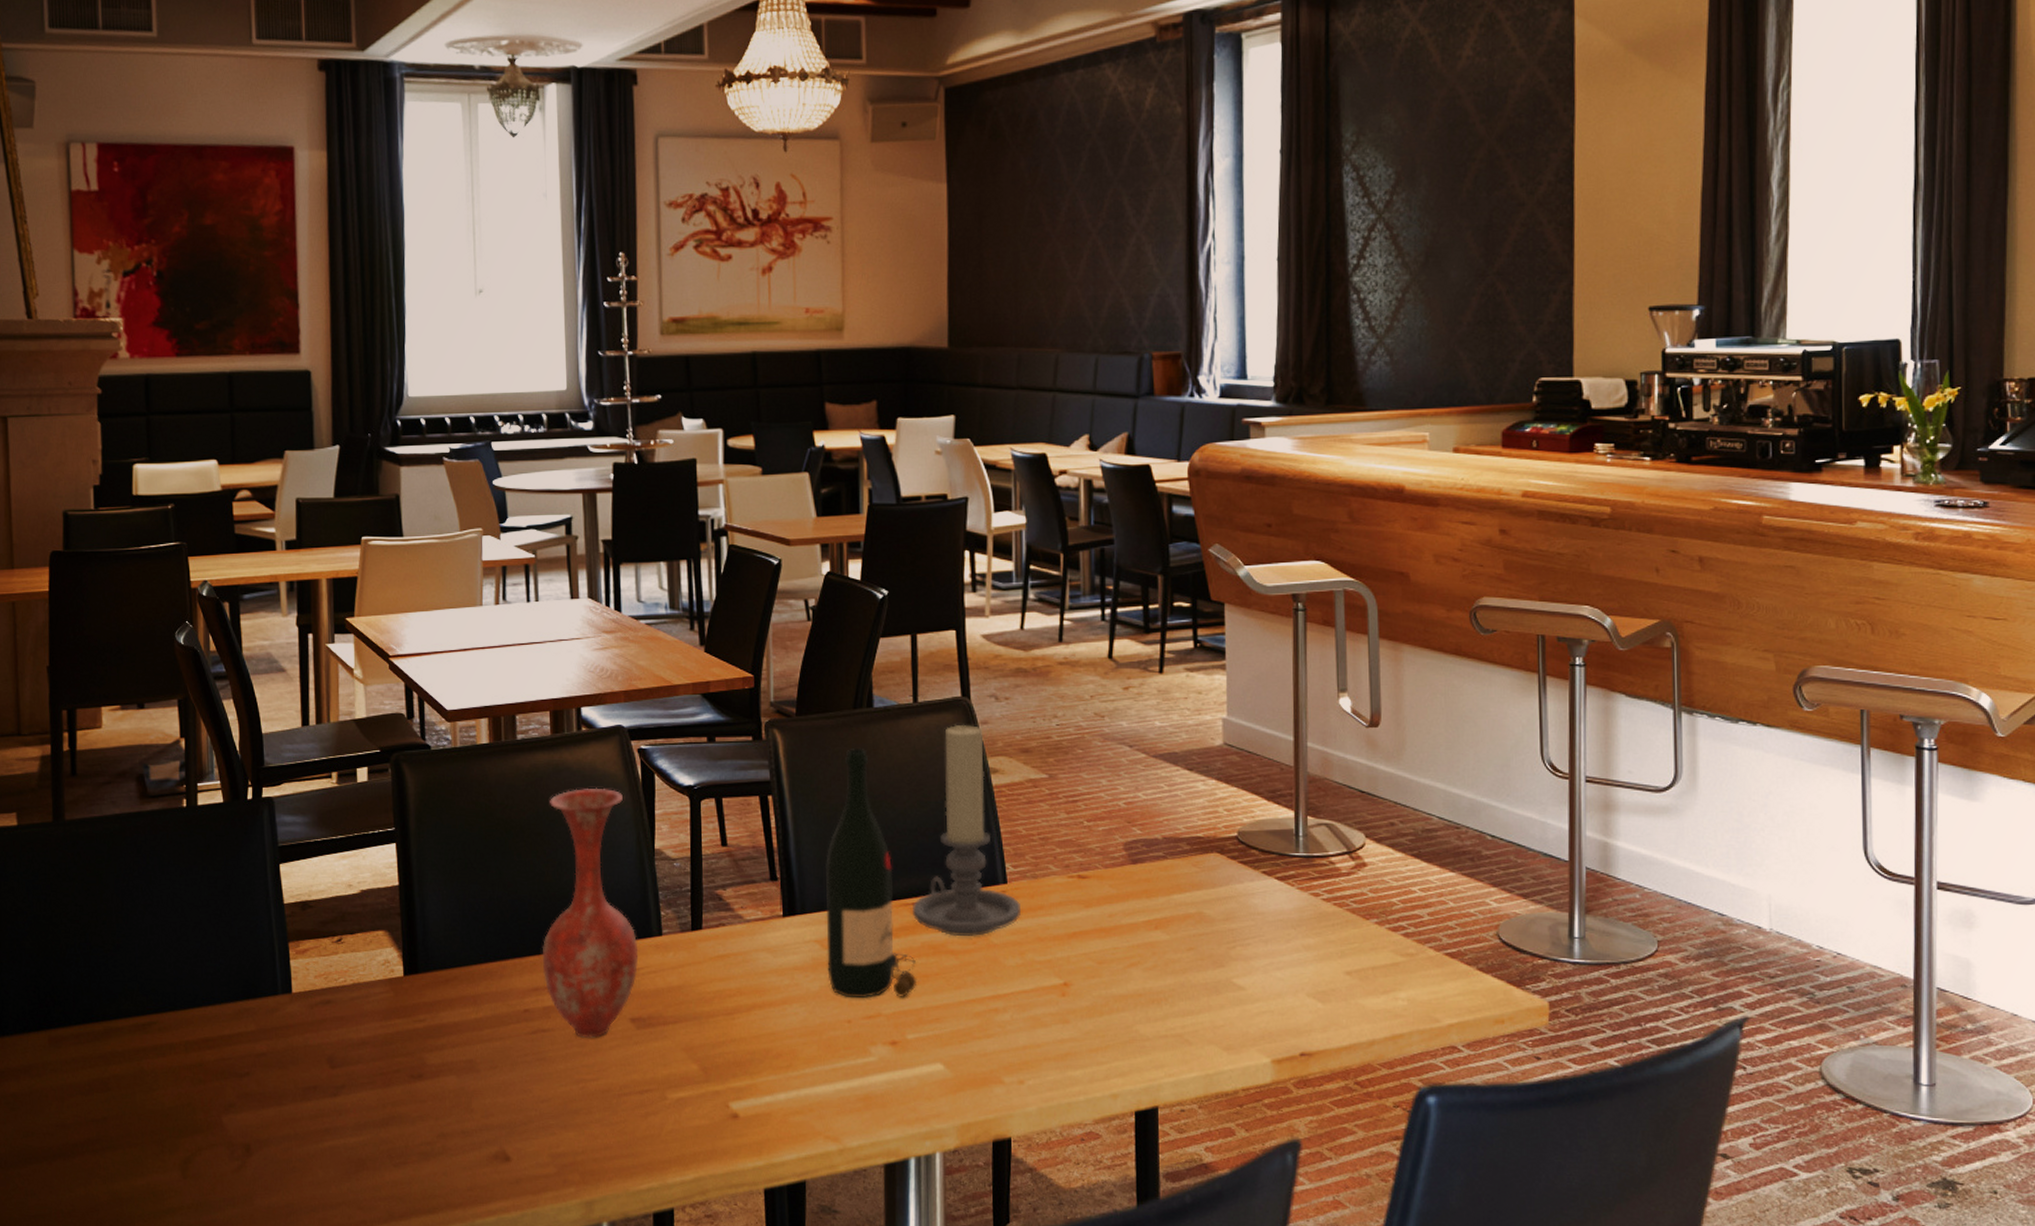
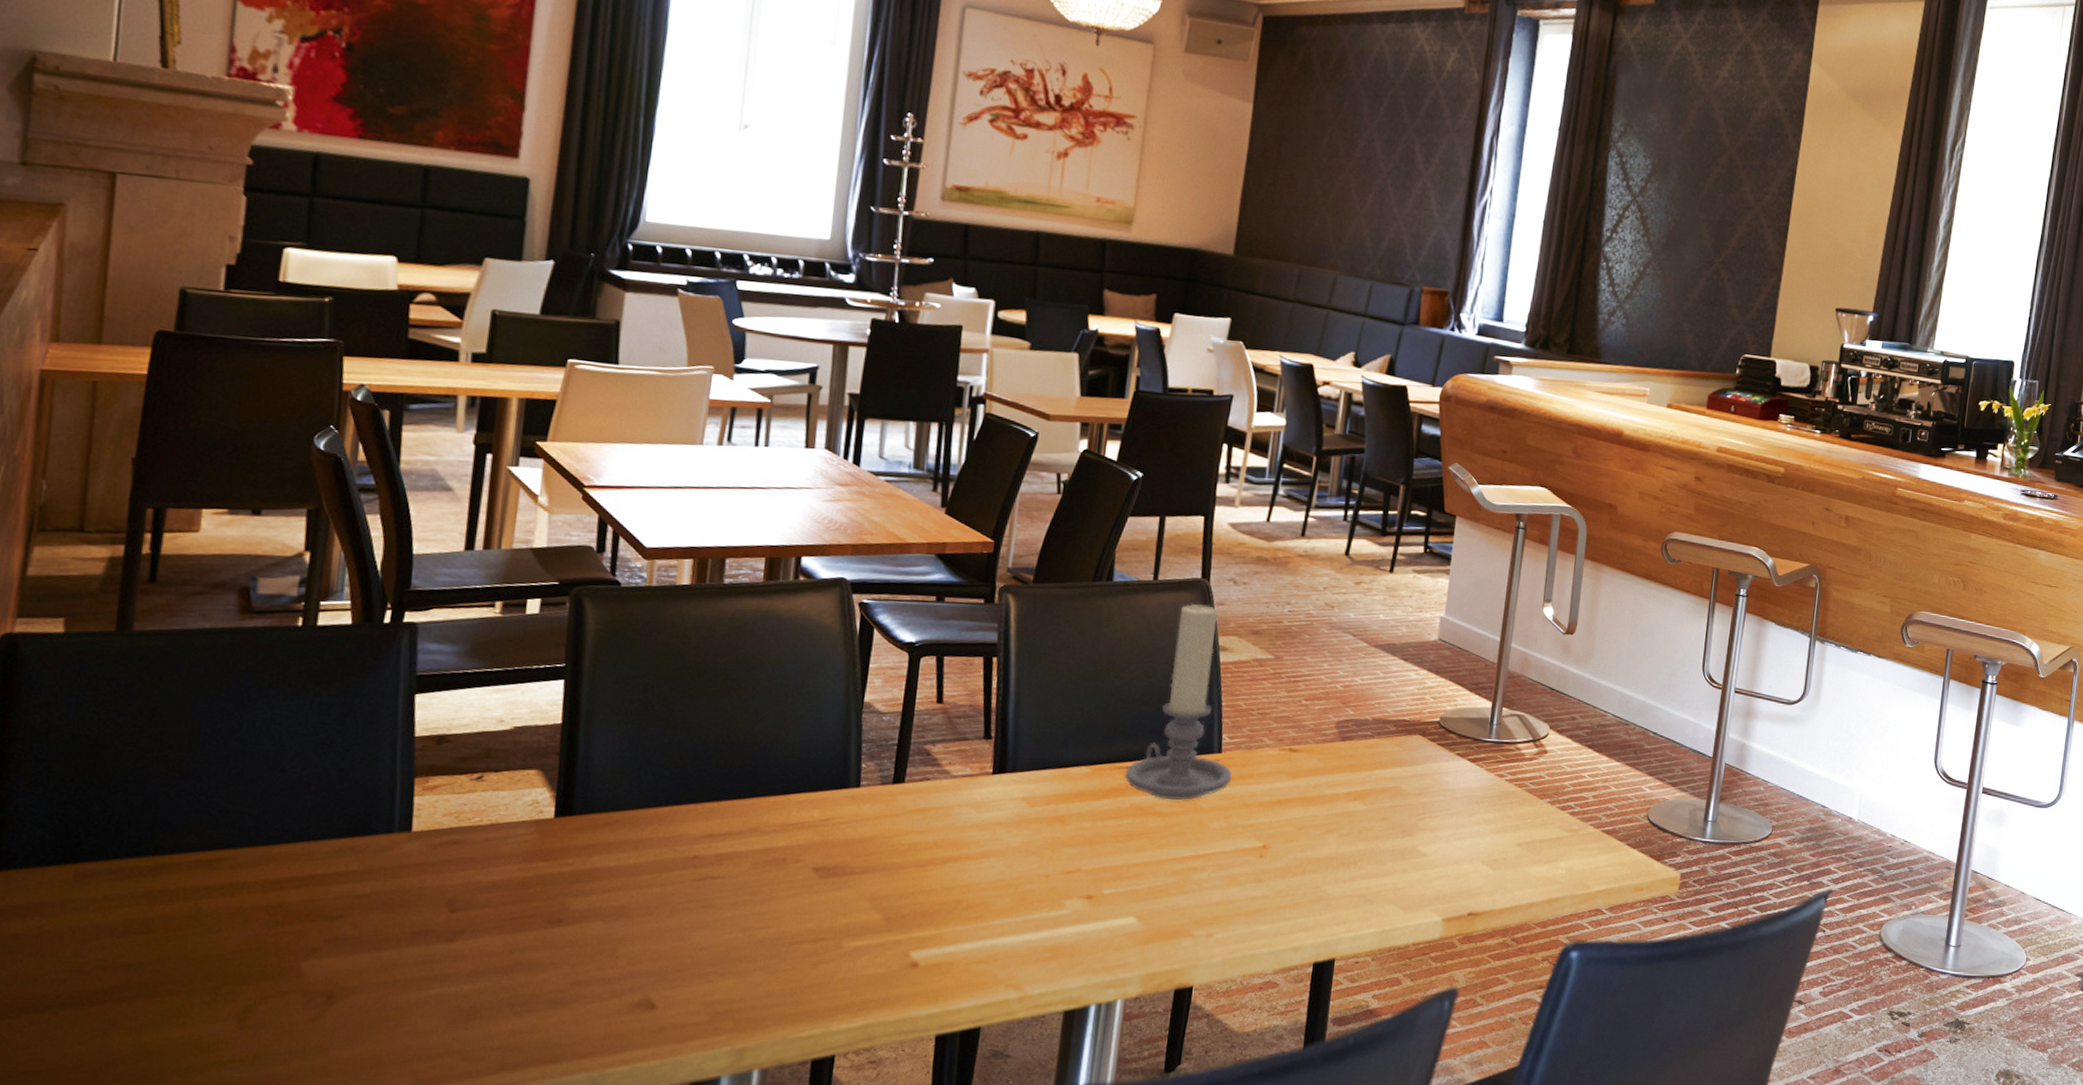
vase: present [542,787,639,1039] -> none [720,637,836,887]
wine bottle: present [824,747,917,998] -> none [1031,618,1122,855]

